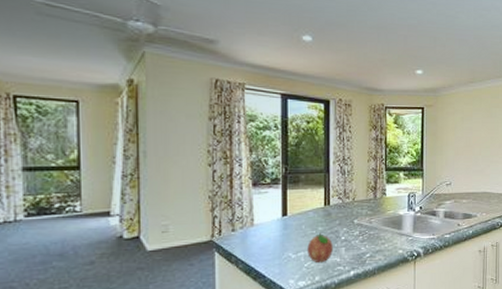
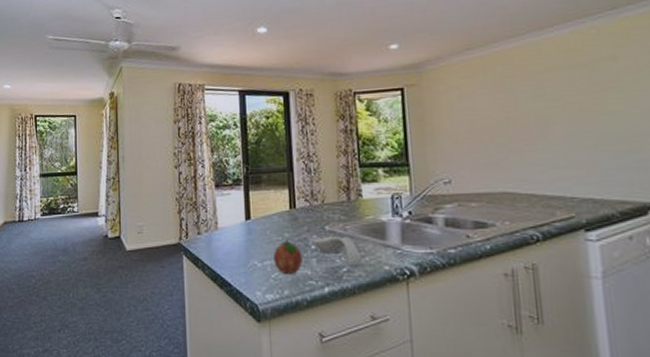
spoon rest: none [343,228,383,252] -> present [313,237,363,266]

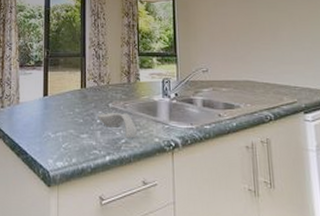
fruit: present [273,239,302,274] -> none [65,114,89,144]

